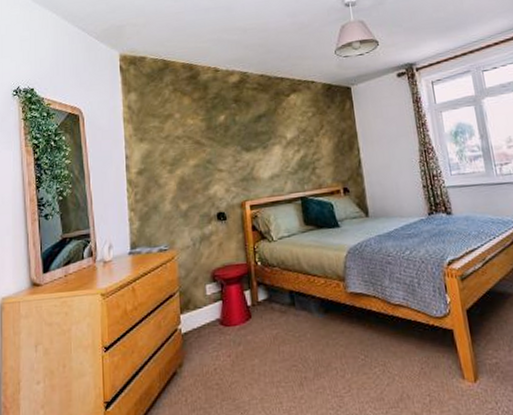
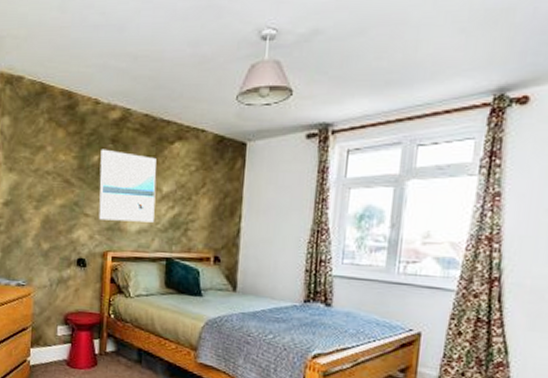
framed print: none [225,108,284,173] -> present [98,149,157,223]

